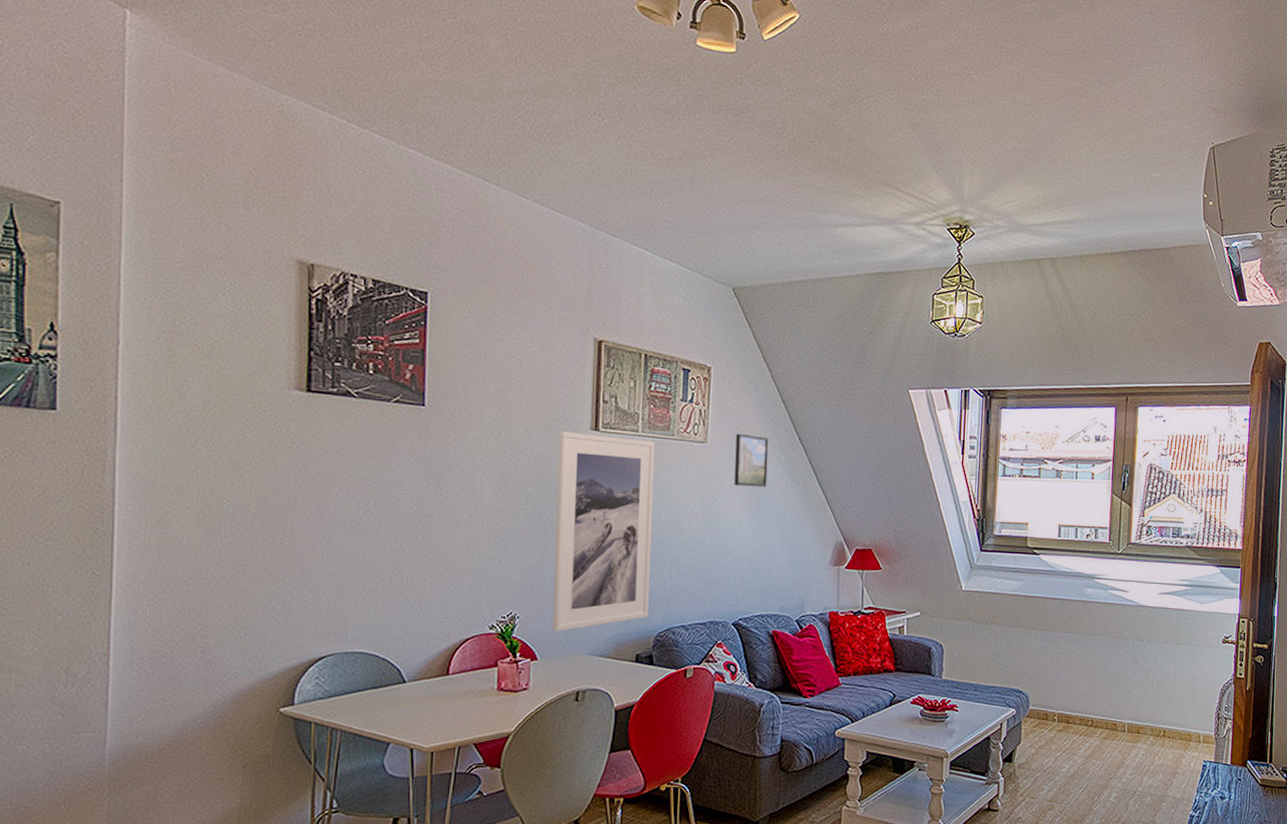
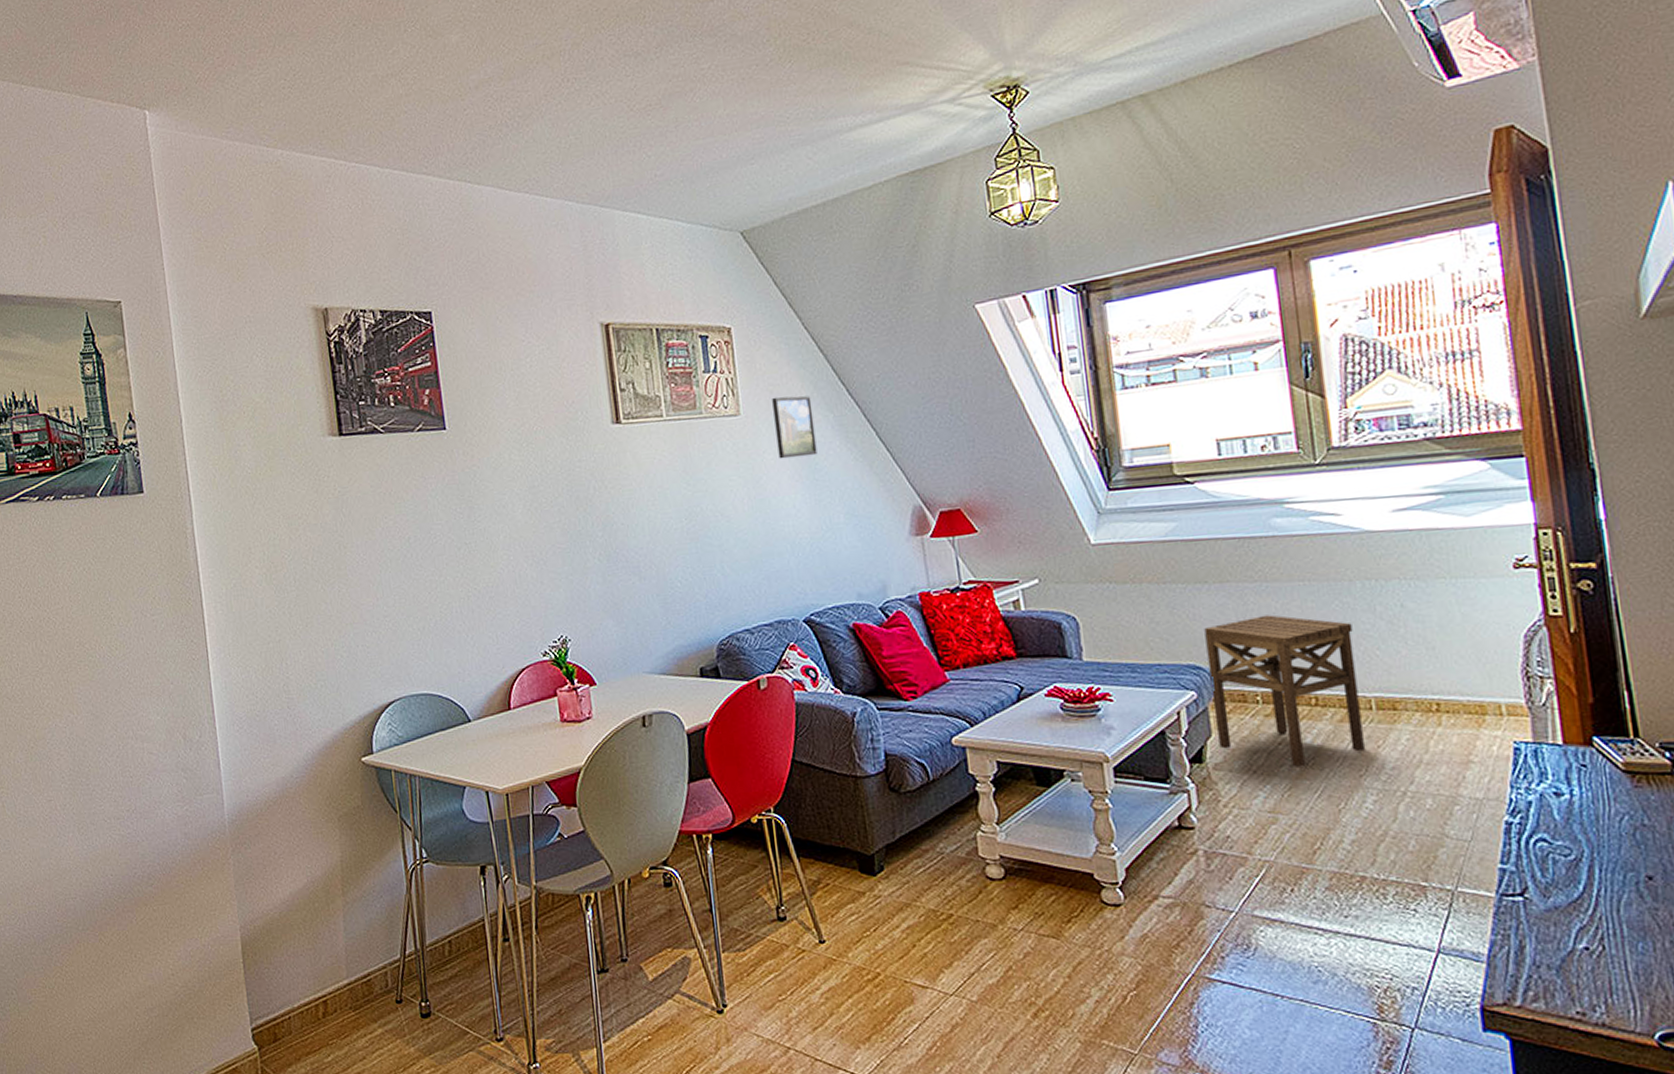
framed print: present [552,431,655,632] -> none [580,424,707,652]
side table: none [1025,658,1122,770] -> present [1204,615,1365,767]

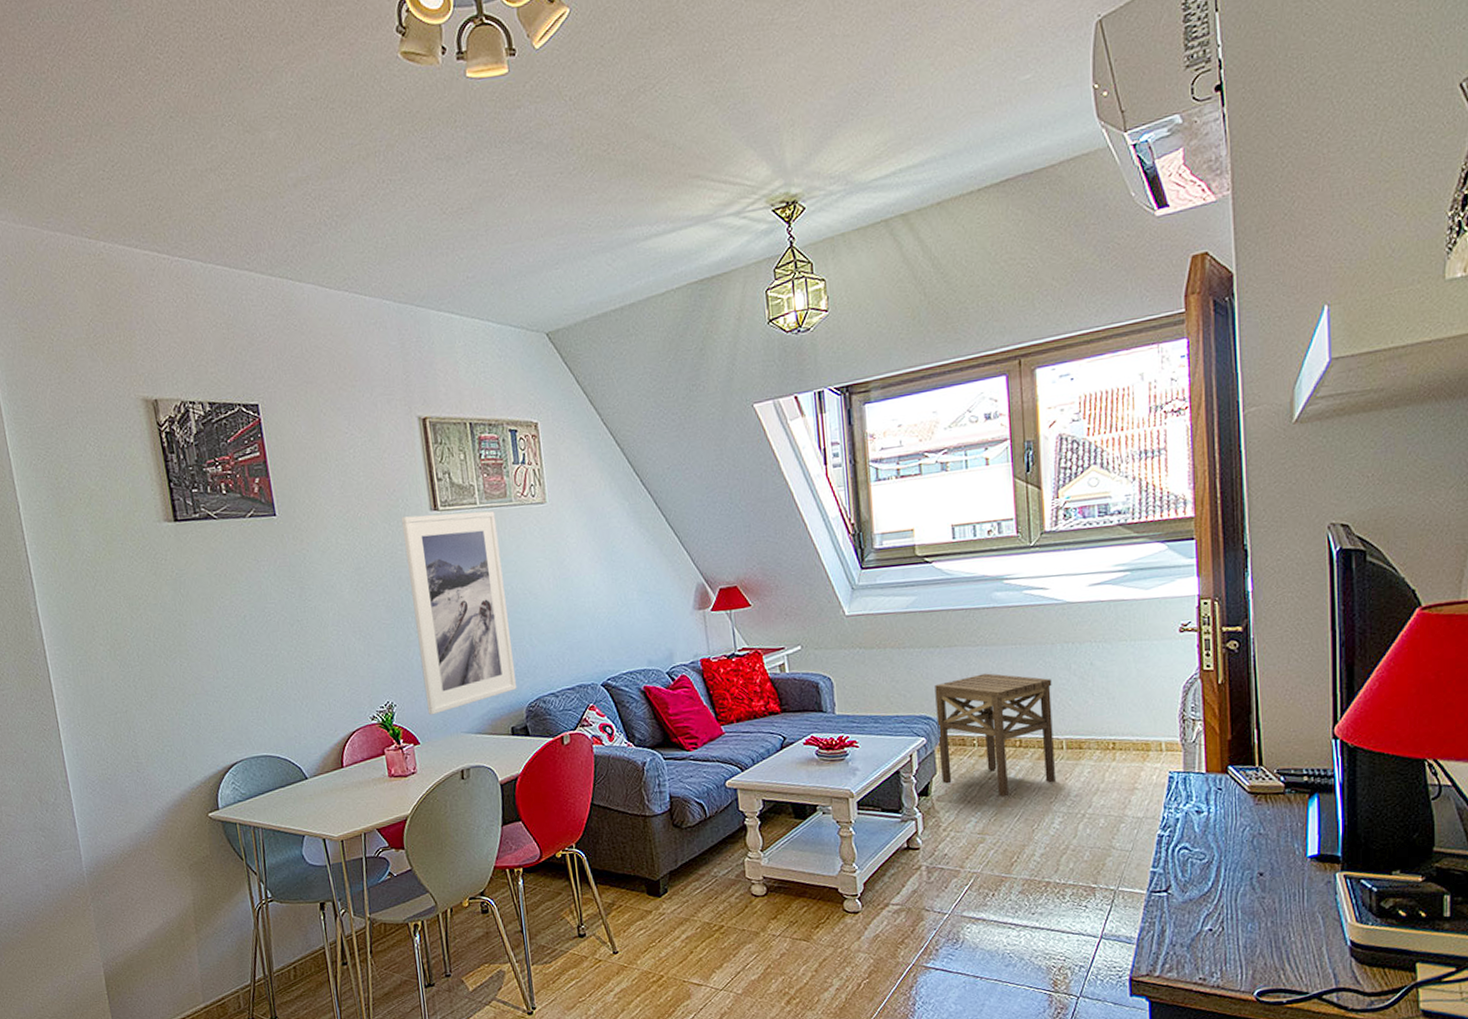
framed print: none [580,424,707,652] -> present [401,510,518,715]
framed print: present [772,396,817,459] -> none [575,486,614,543]

